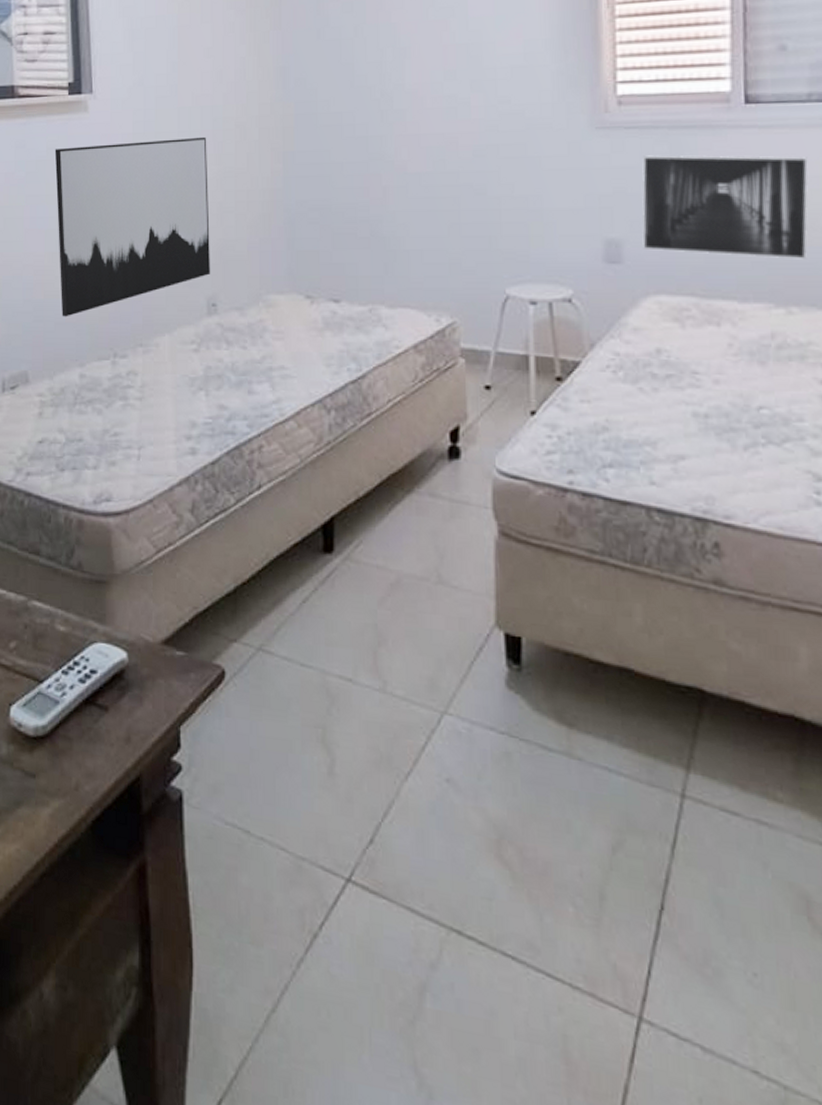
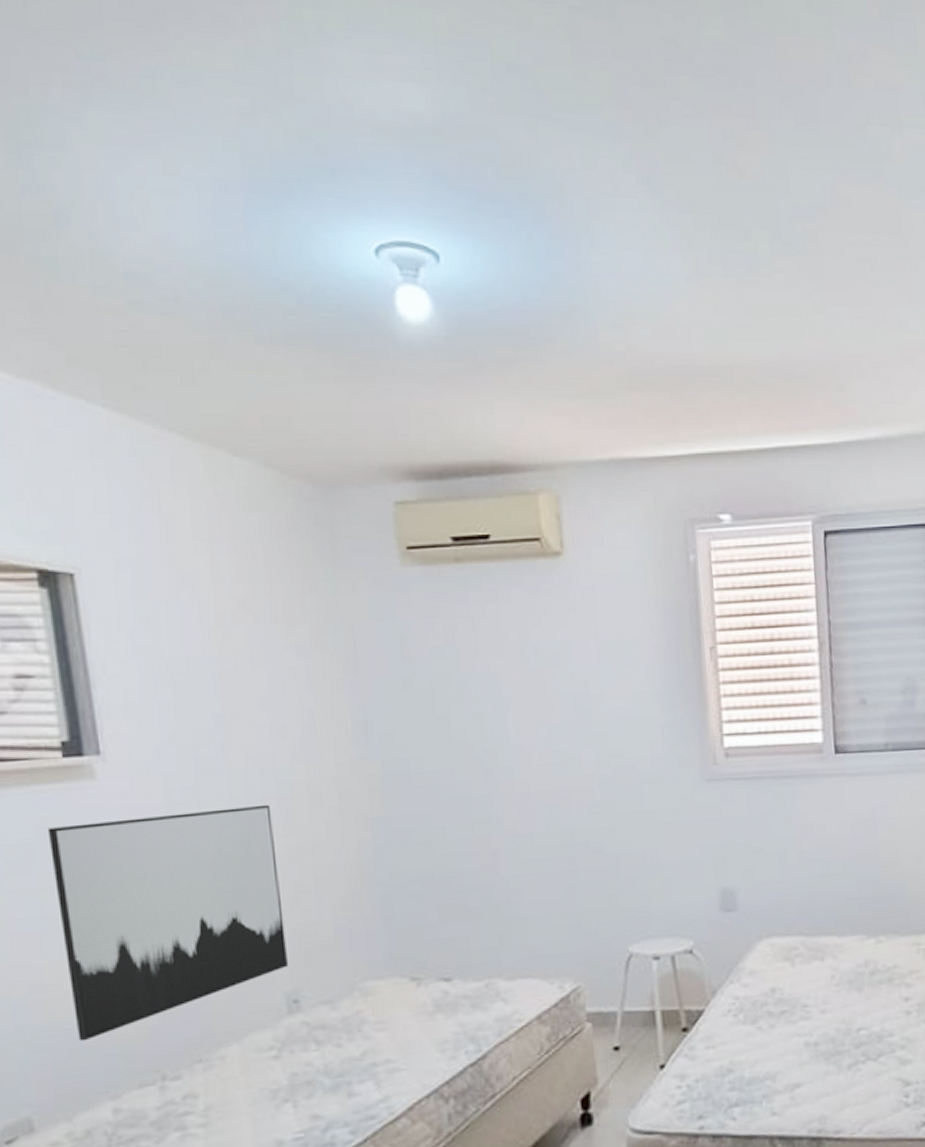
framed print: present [642,155,808,259] -> none [750,801,890,896]

